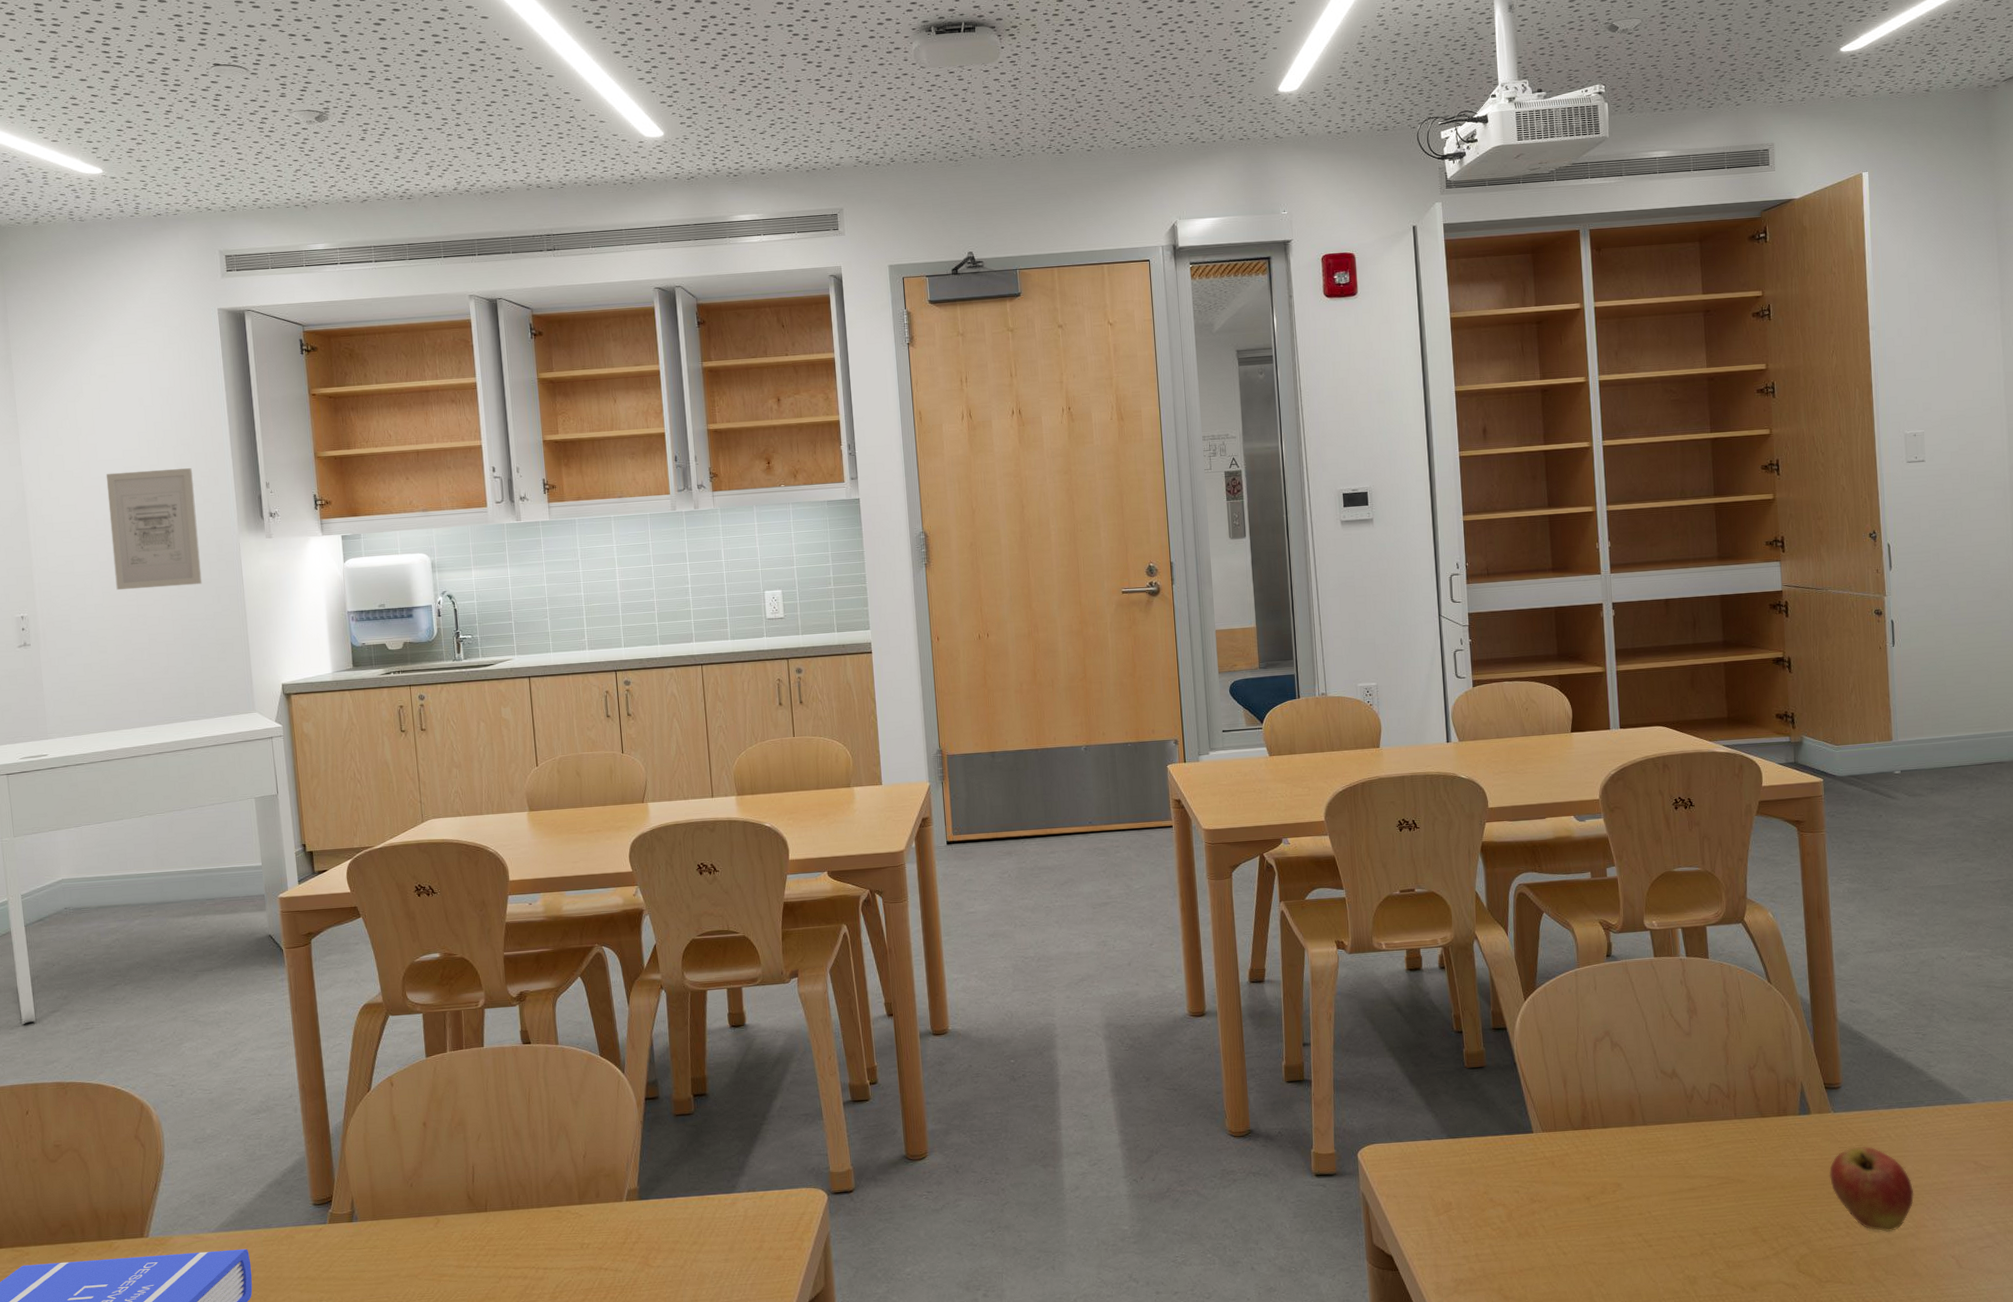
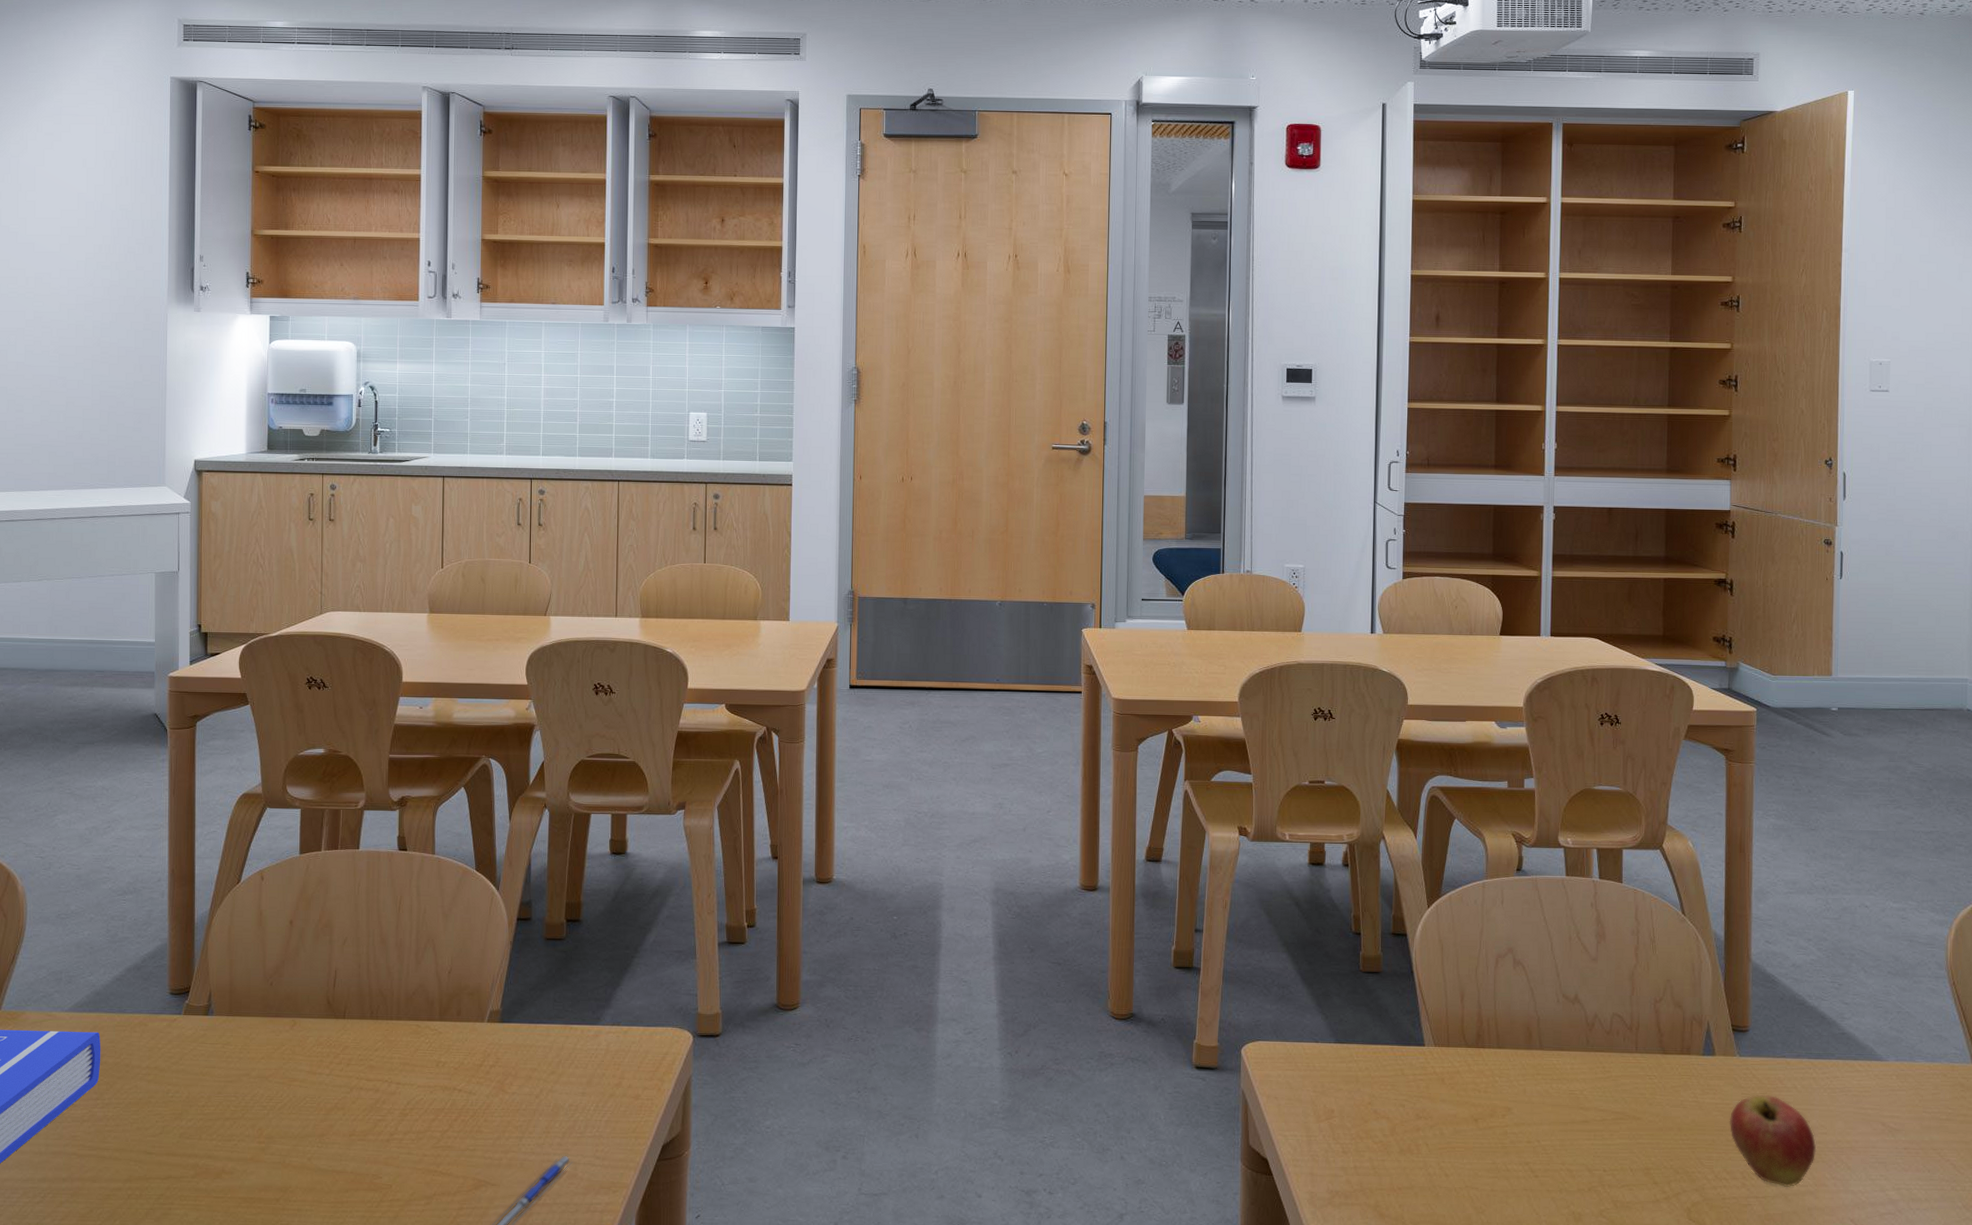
wall art: present [106,468,202,591] -> none [39,231,128,352]

